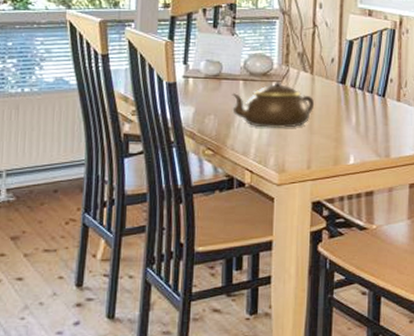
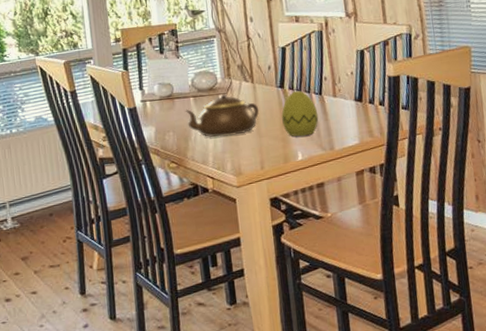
decorative egg: none [338,90,378,139] -> present [281,91,319,137]

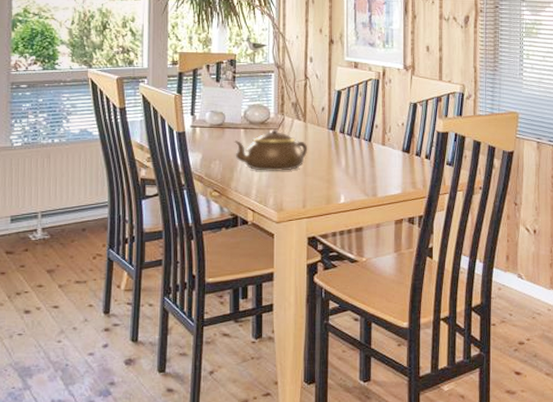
decorative egg: present [281,91,319,137] -> none [329,135,365,180]

